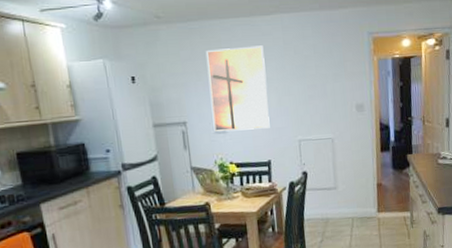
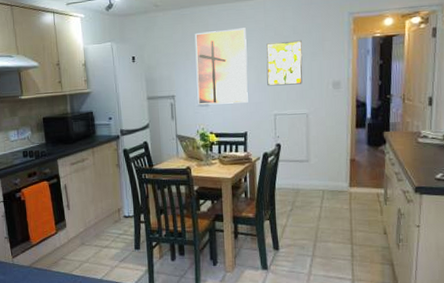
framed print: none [286,60,326,110] -> present [266,40,303,86]

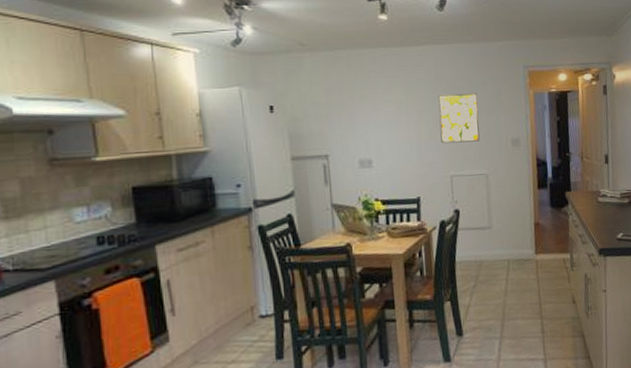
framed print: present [194,28,248,105] -> none [352,76,420,166]

